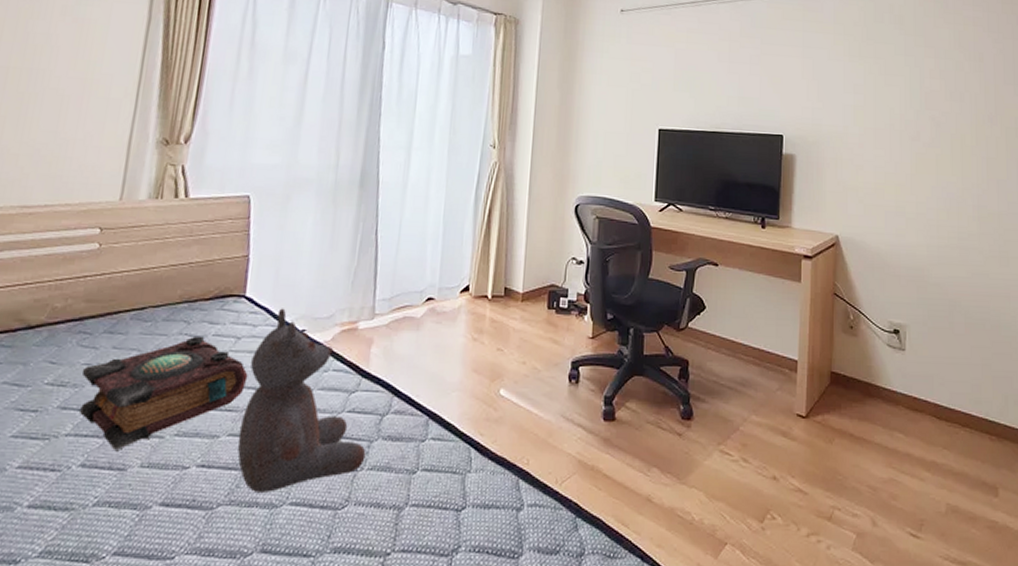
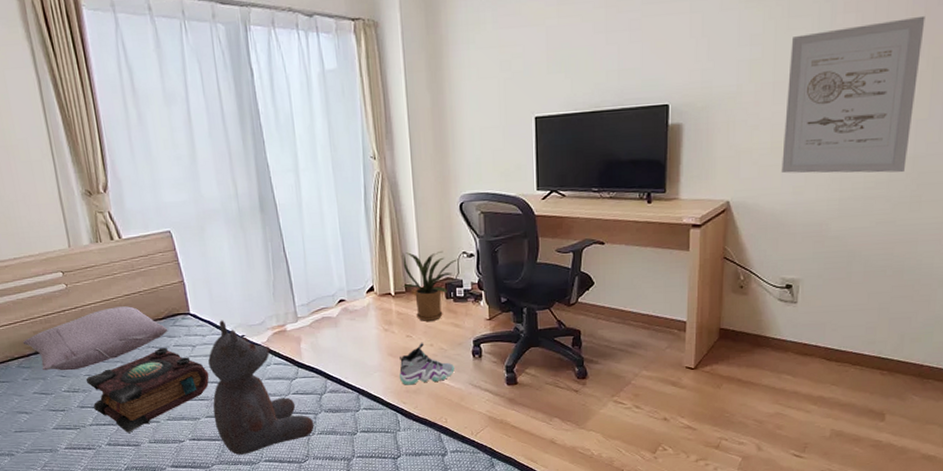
pillow: none [14,278,212,356] -> present [22,306,168,371]
sneaker: none [481,358,547,412] -> present [399,342,455,385]
house plant: none [501,251,567,334] -> present [402,250,459,321]
wall art: none [885,90,996,228] -> present [781,15,926,174]

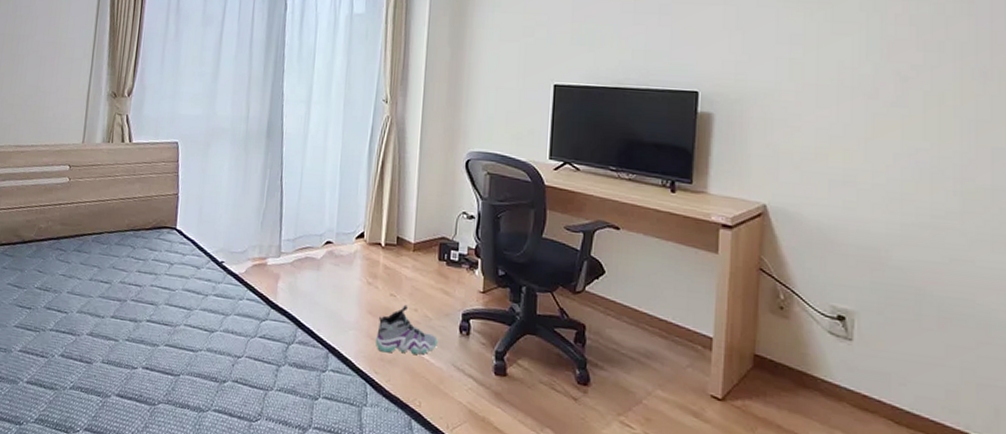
pillow: present [22,306,168,371] -> none [13,208,151,268]
book: present [86,347,210,433] -> none [59,259,180,347]
teddy bear: present [208,320,315,455] -> none [172,241,275,398]
house plant: present [402,250,459,321] -> none [394,202,458,283]
wall art: present [781,15,926,174] -> none [828,38,992,205]

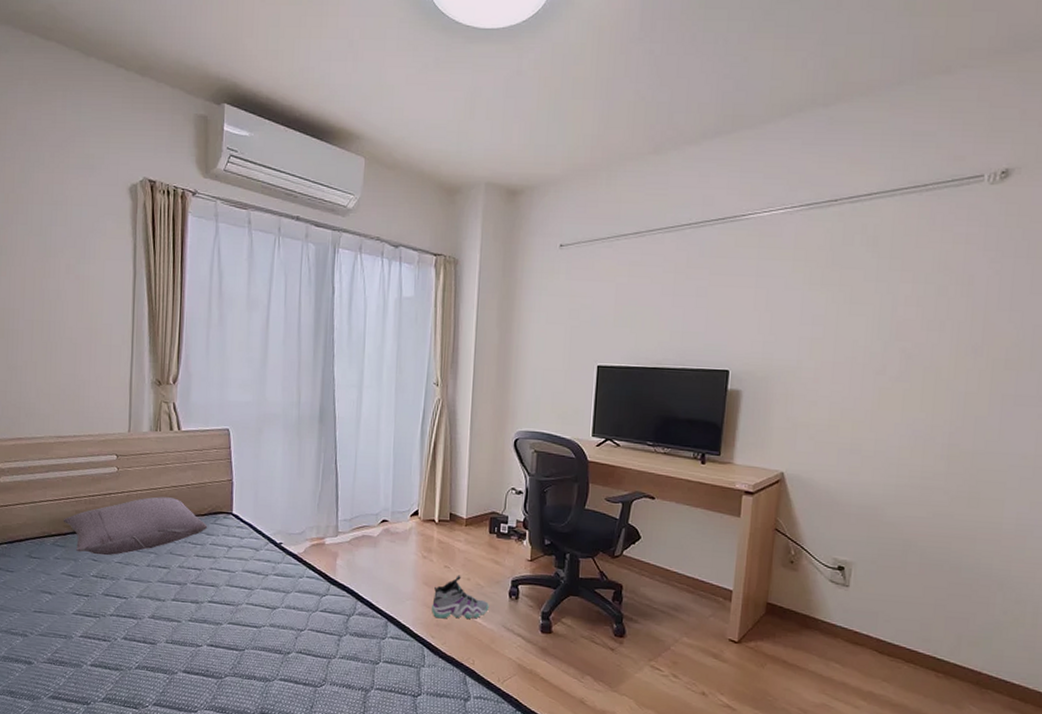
pillow: none [13,208,151,268] -> present [63,496,208,556]

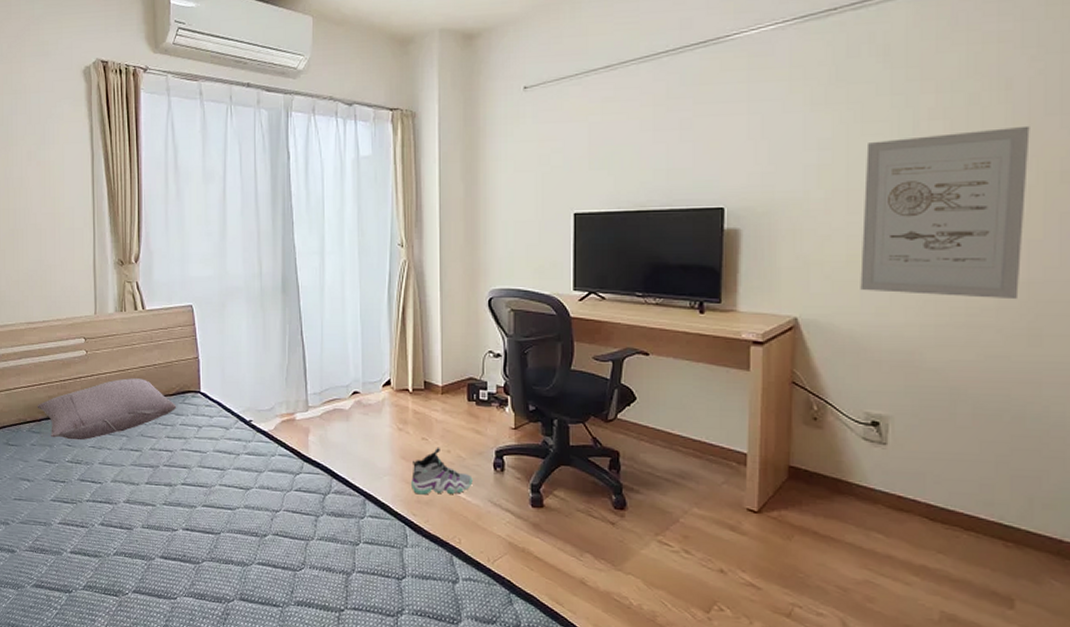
wall art: none [838,318,985,467] -> present [860,125,1030,300]

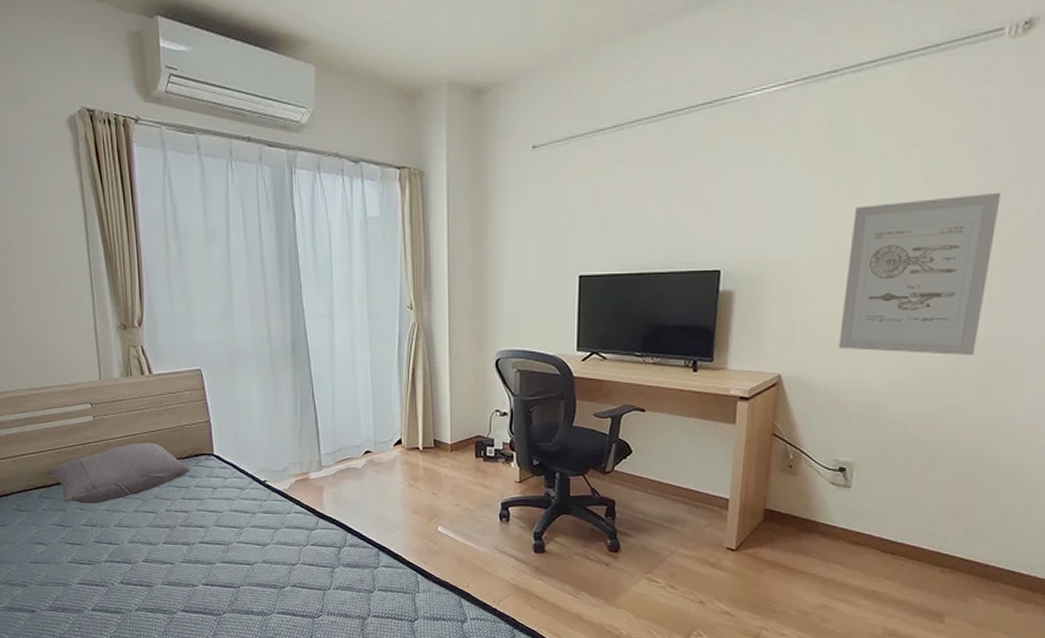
sneaker: present [411,447,473,495] -> none [422,501,480,545]

